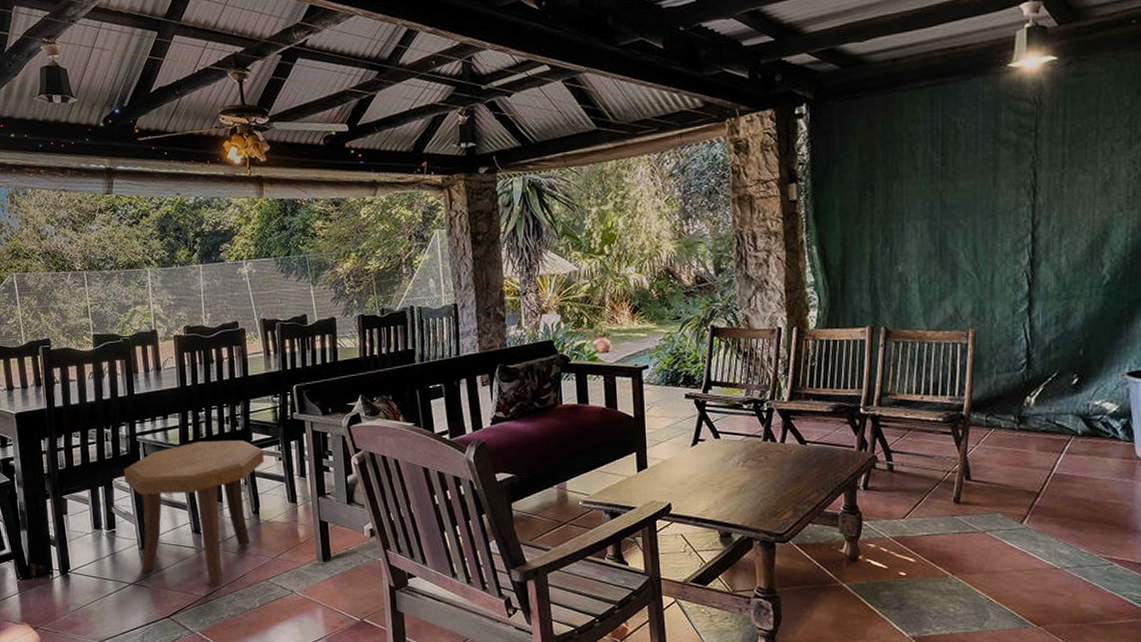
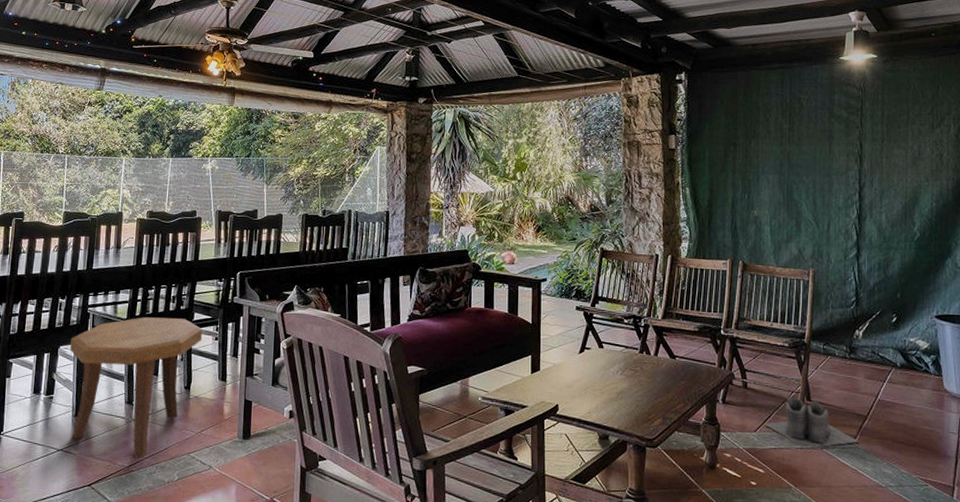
boots: none [915,477,1030,531] -> present [765,396,859,448]

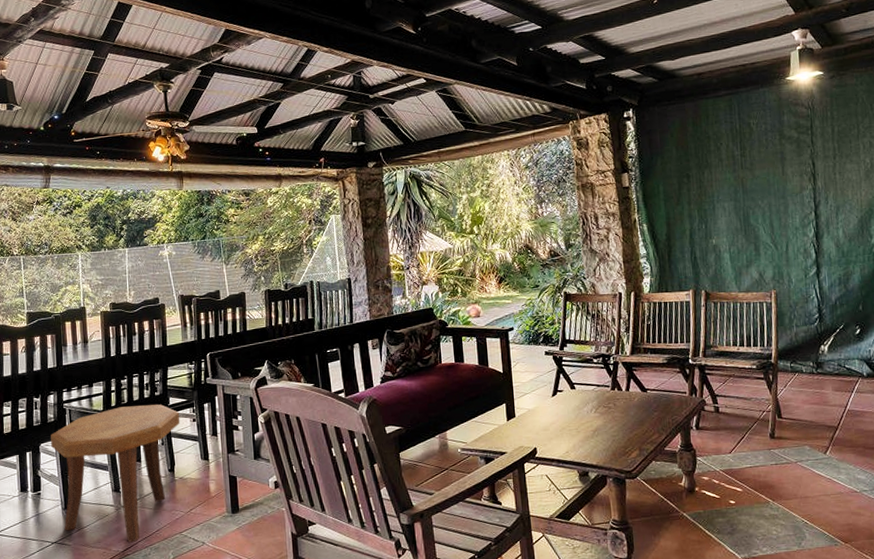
boots: present [765,396,859,448] -> none [739,416,832,462]

